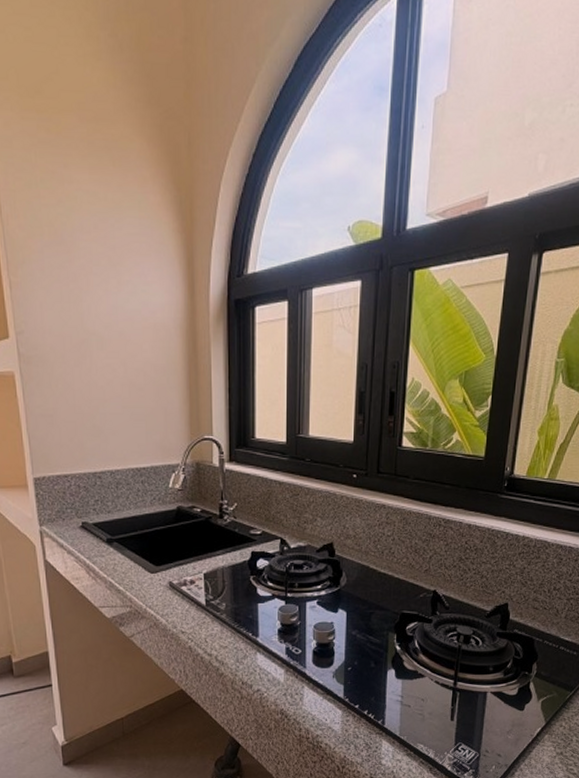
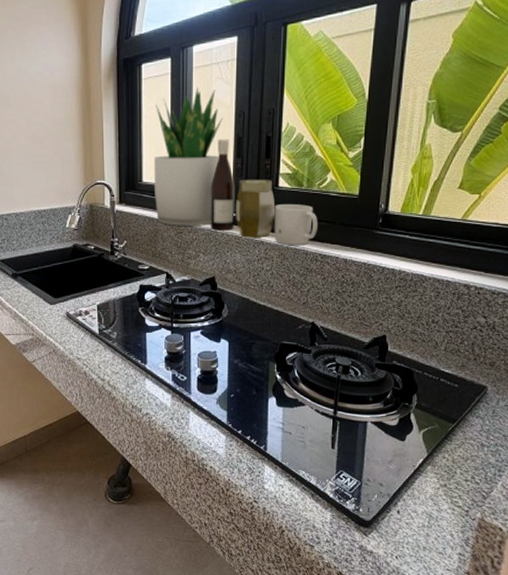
planter: none [267,334,344,487] -> present [153,86,223,226]
bottle: none [329,393,356,493] -> present [210,139,235,231]
jar: none [355,438,399,501] -> present [235,180,276,238]
mug: none [396,465,442,510] -> present [274,204,318,246]

